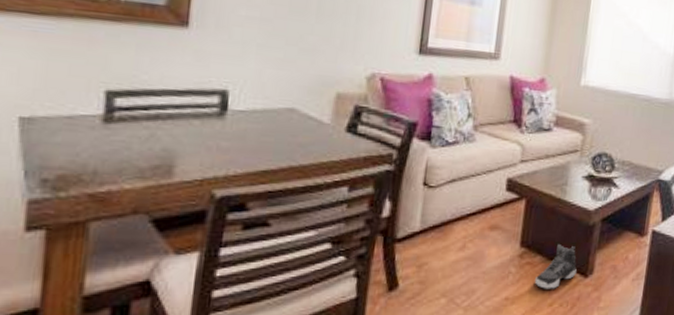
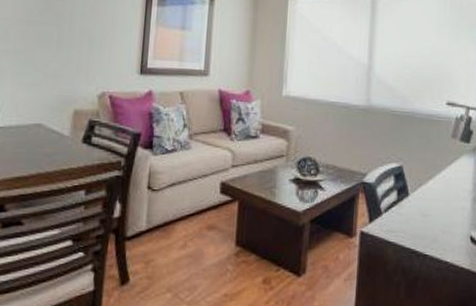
sneaker: present [534,243,577,289] -> none [250,243,290,287]

